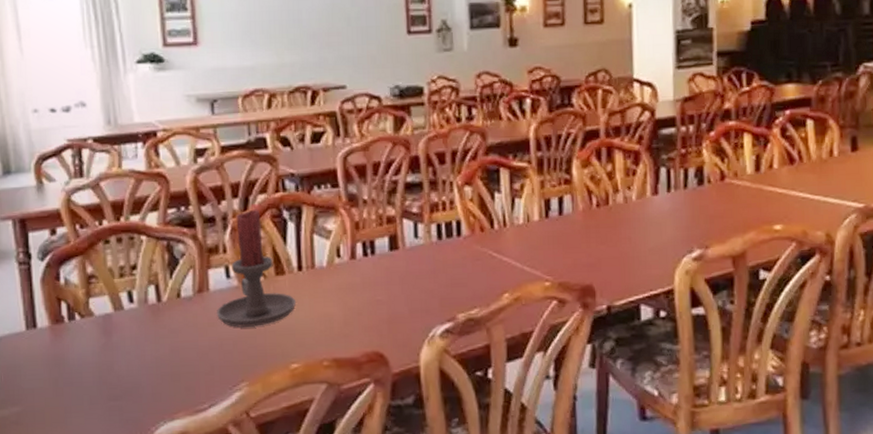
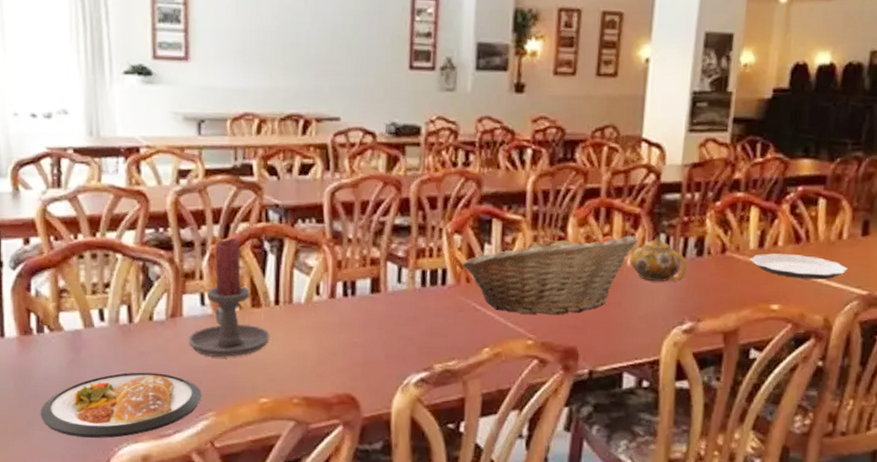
dish: none [76,349,234,420] -> present [40,372,202,438]
fruit basket: none [474,172,641,258] -> present [461,234,639,315]
teapot: none [630,168,691,214] -> present [627,235,688,282]
plate: none [748,175,842,198] -> present [750,253,848,280]

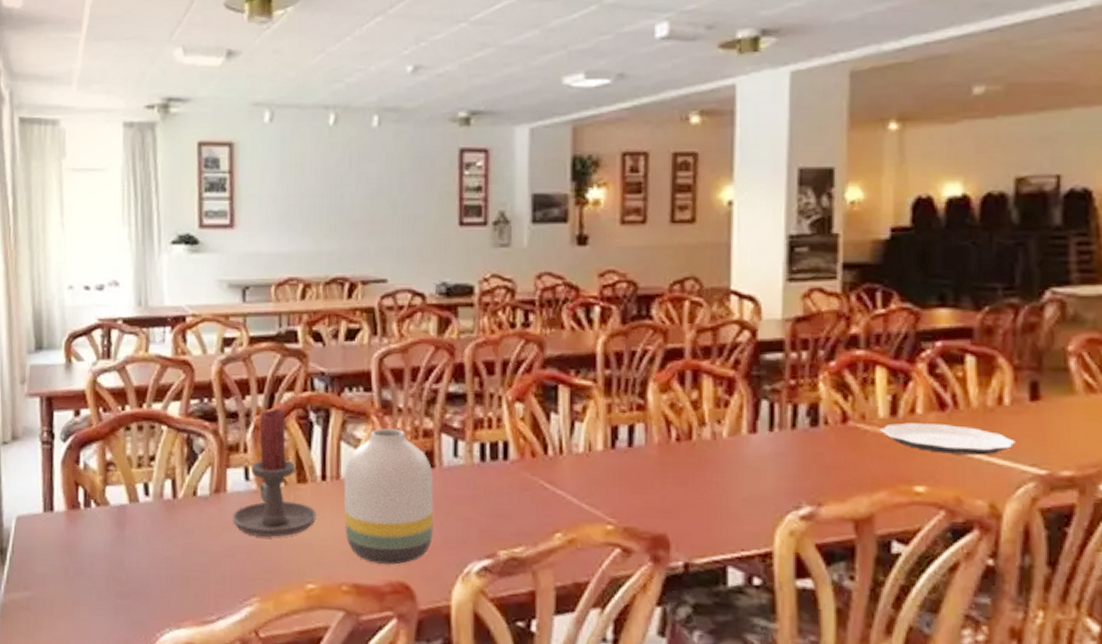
dish: present [40,372,202,438] -> none [85,551,246,623]
vase: none [296,256,379,379] -> present [343,428,434,565]
fruit basket: present [461,234,639,315] -> none [525,402,735,496]
teapot: present [627,235,688,282] -> none [721,401,800,458]

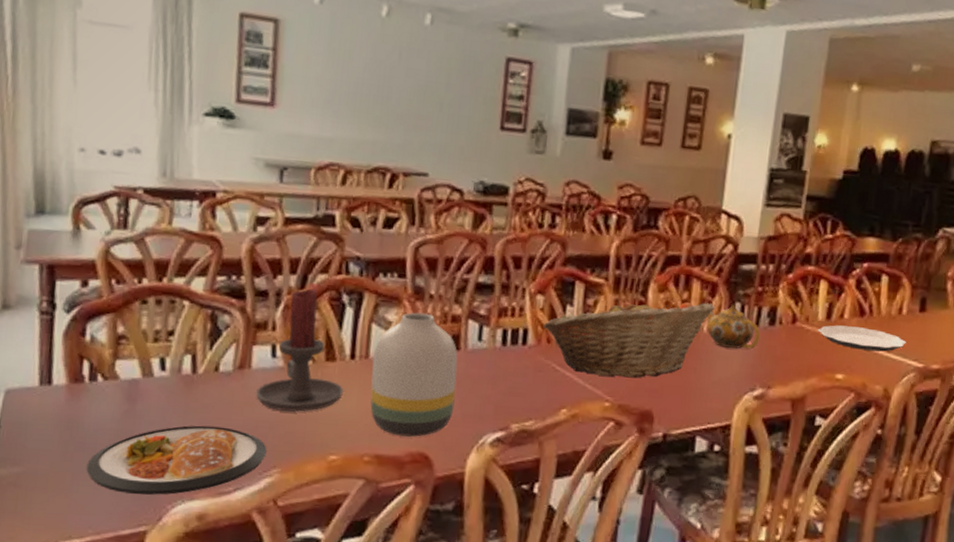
dish: none [85,551,246,623] -> present [86,425,267,495]
fruit basket: none [525,402,735,496] -> present [543,298,715,378]
teapot: none [721,401,800,458] -> present [705,303,761,349]

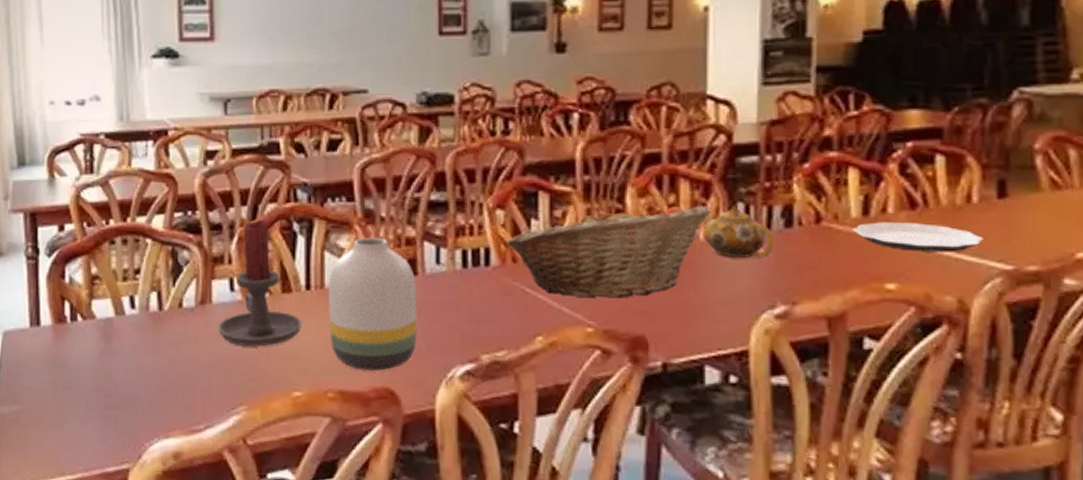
dish: present [86,425,267,495] -> none [73,362,233,433]

